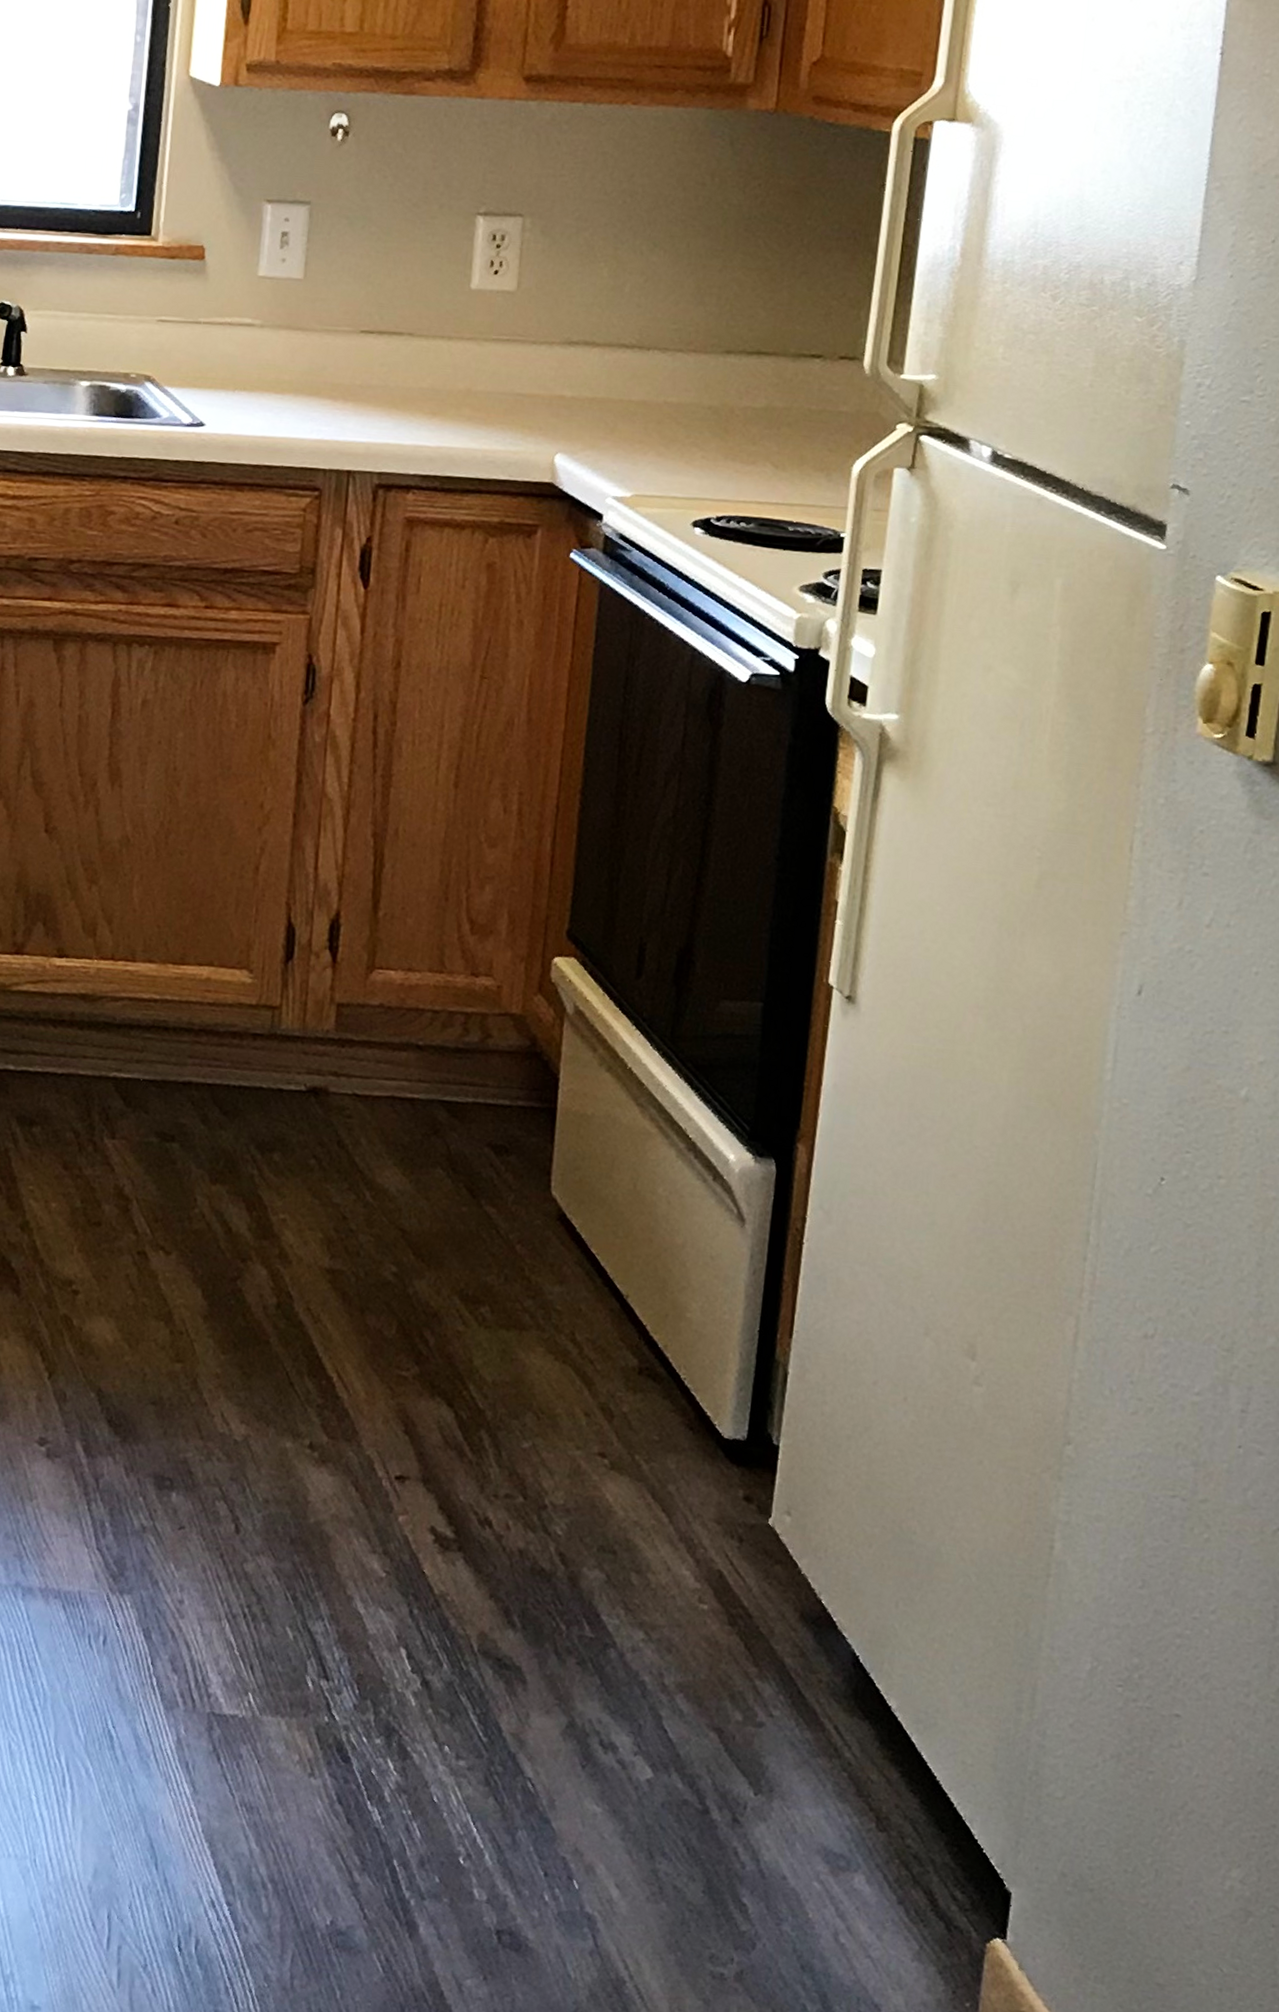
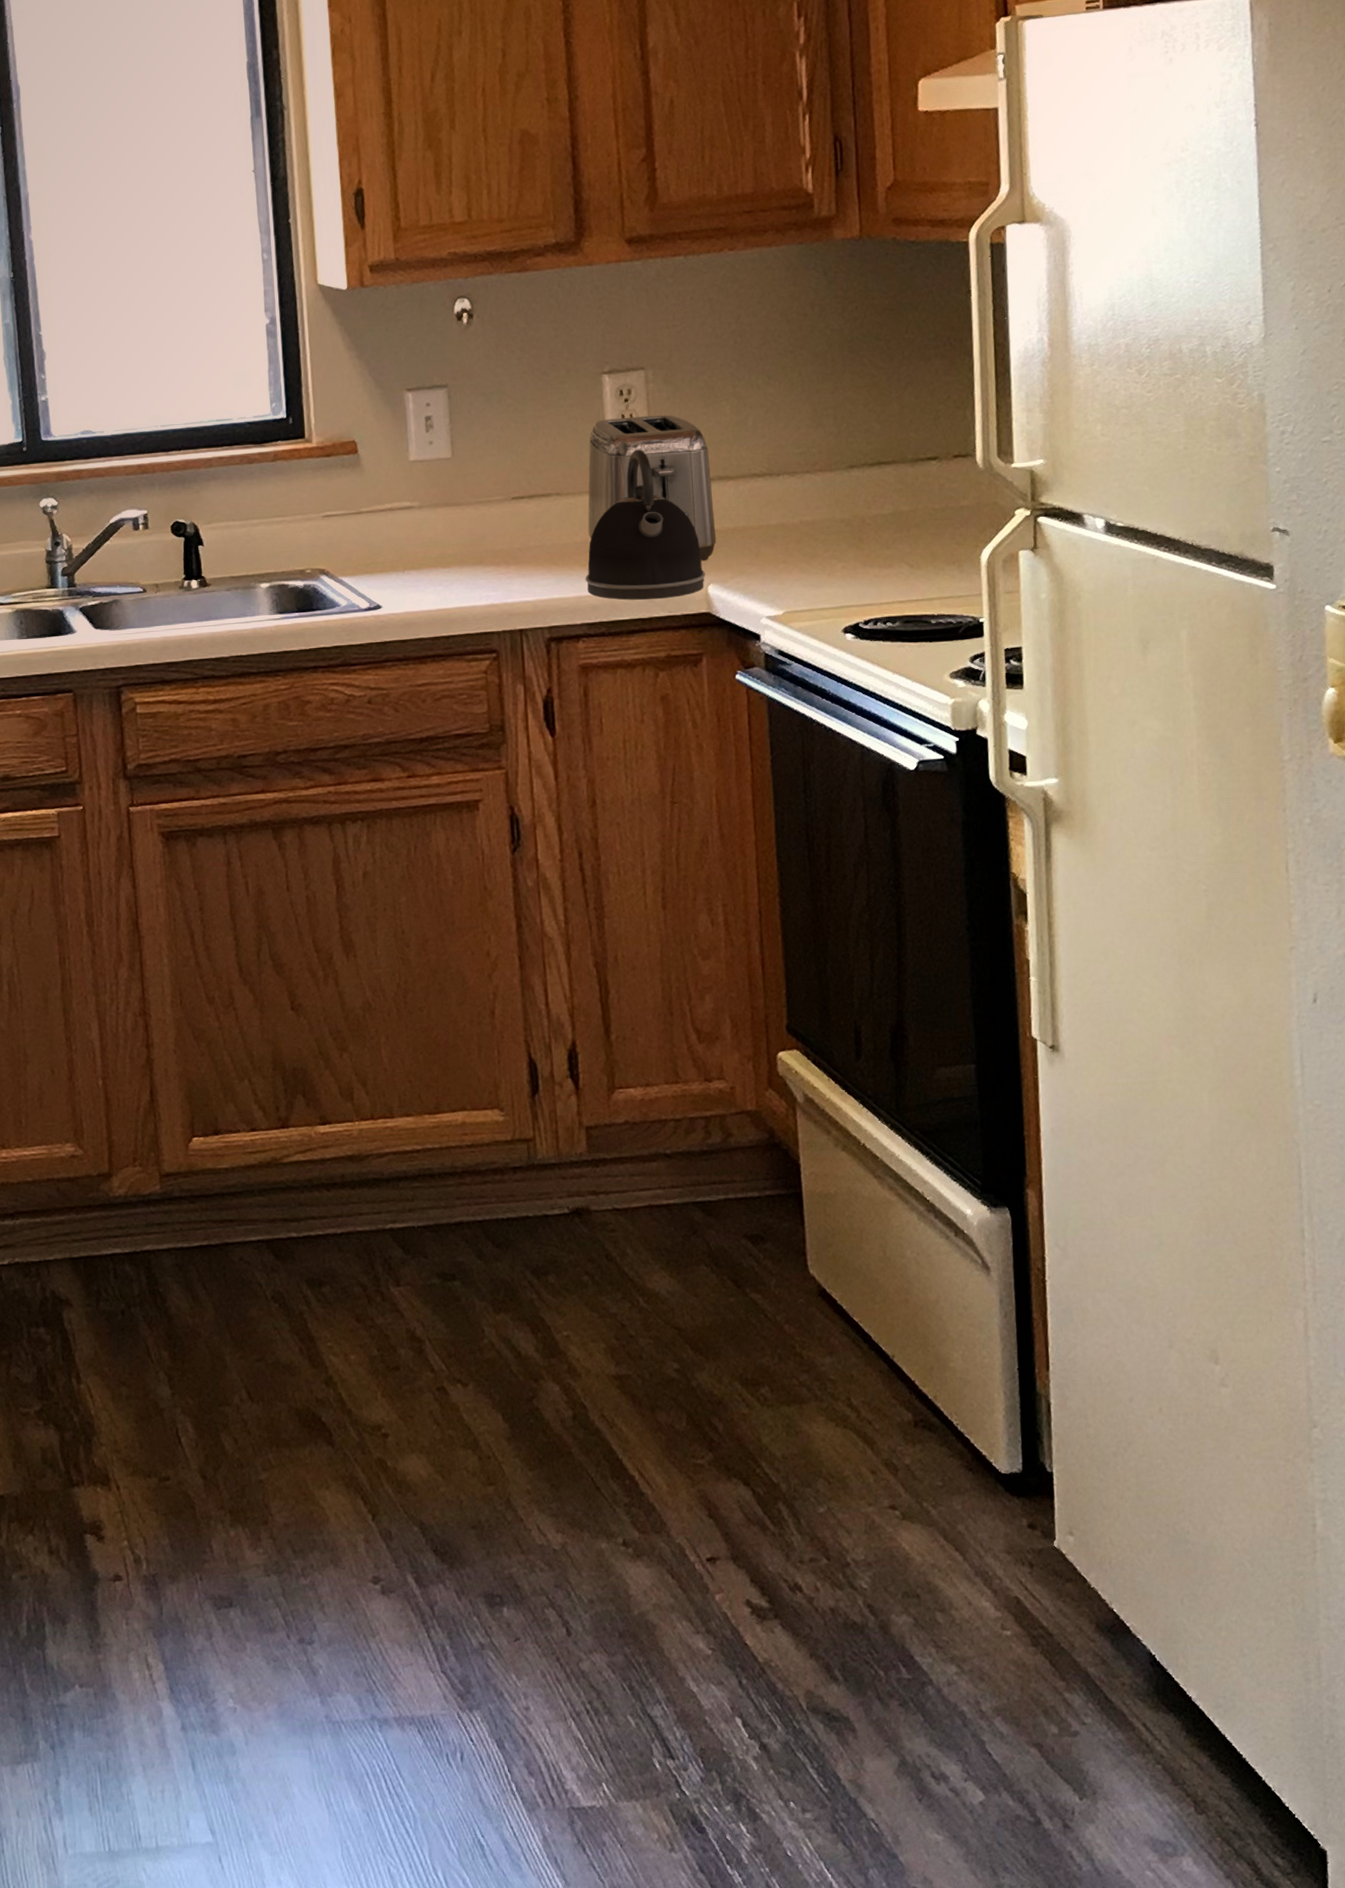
kettle: none [425,300,555,462] -> present [585,449,706,601]
toaster: none [436,263,578,428] -> present [587,414,717,560]

